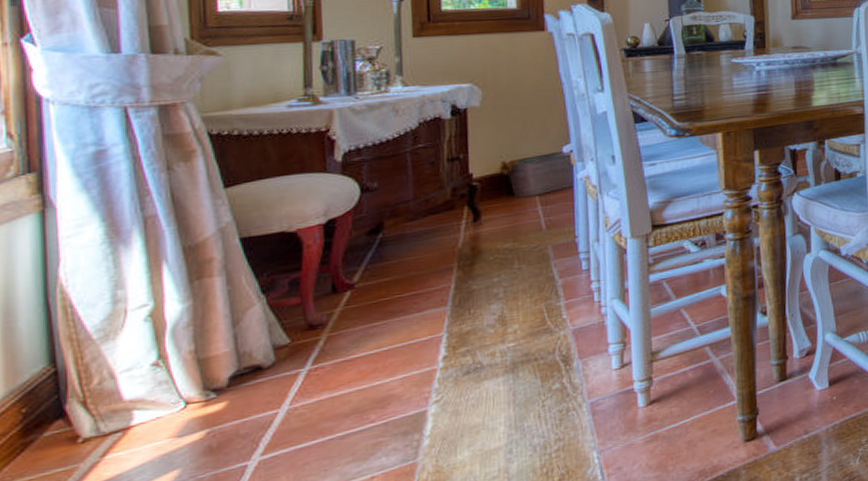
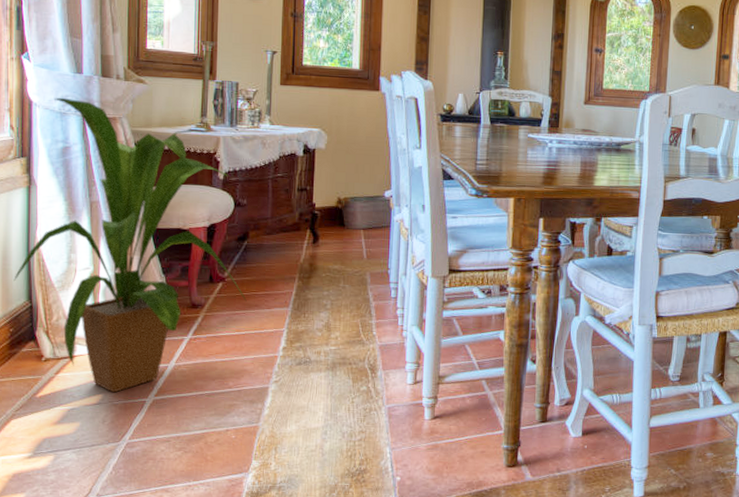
house plant: none [24,86,388,465] -> present [14,97,247,393]

